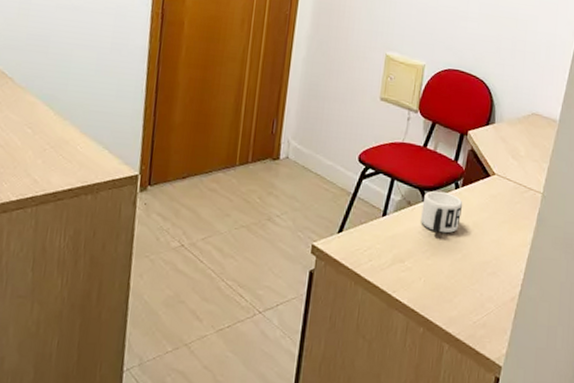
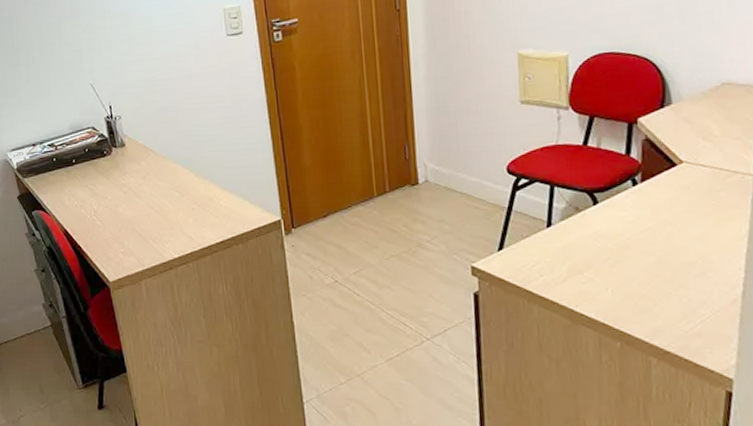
mug: present [421,190,463,234] -> none [593,190,647,237]

